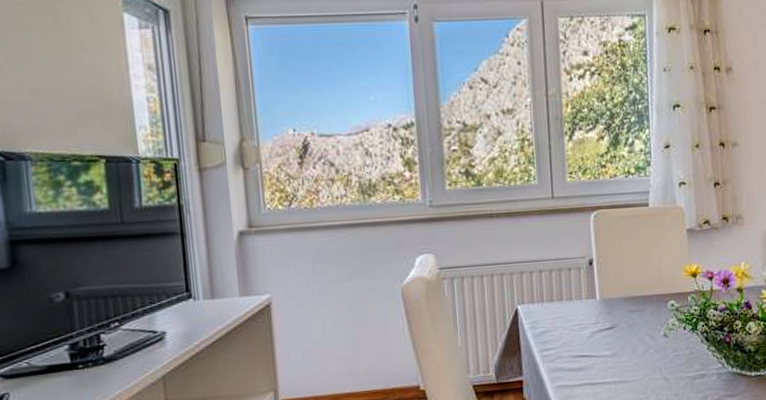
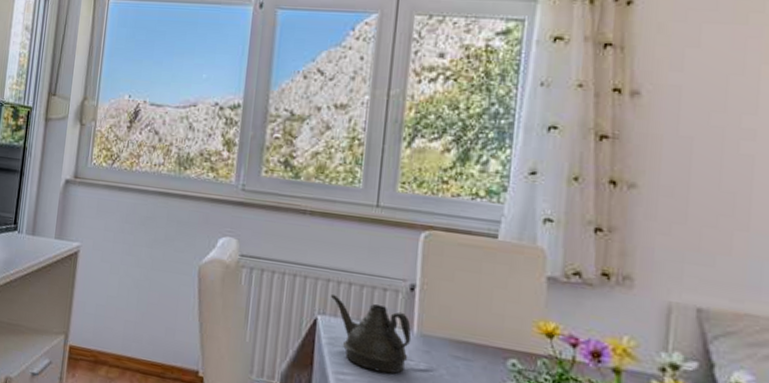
teapot: none [525,283,596,341] -> present [330,294,412,374]

